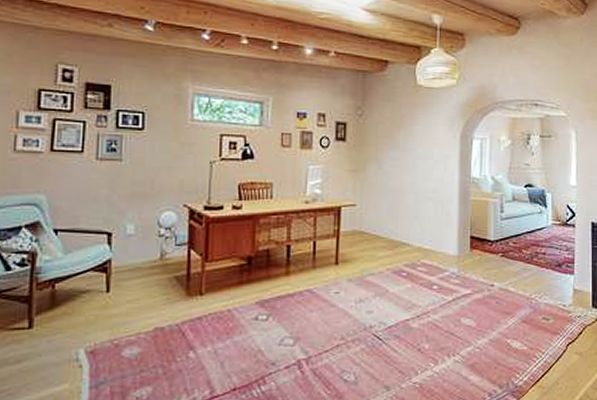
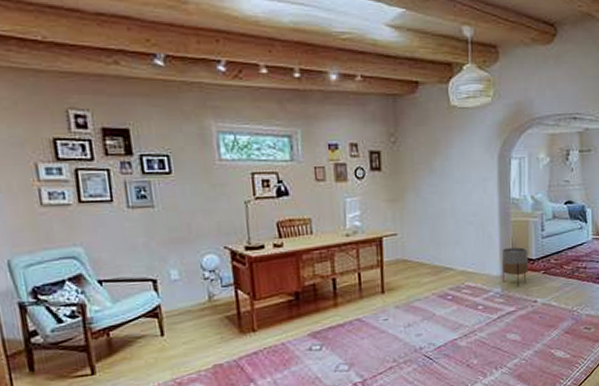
planter: none [459,227,486,268] -> present [501,247,528,286]

